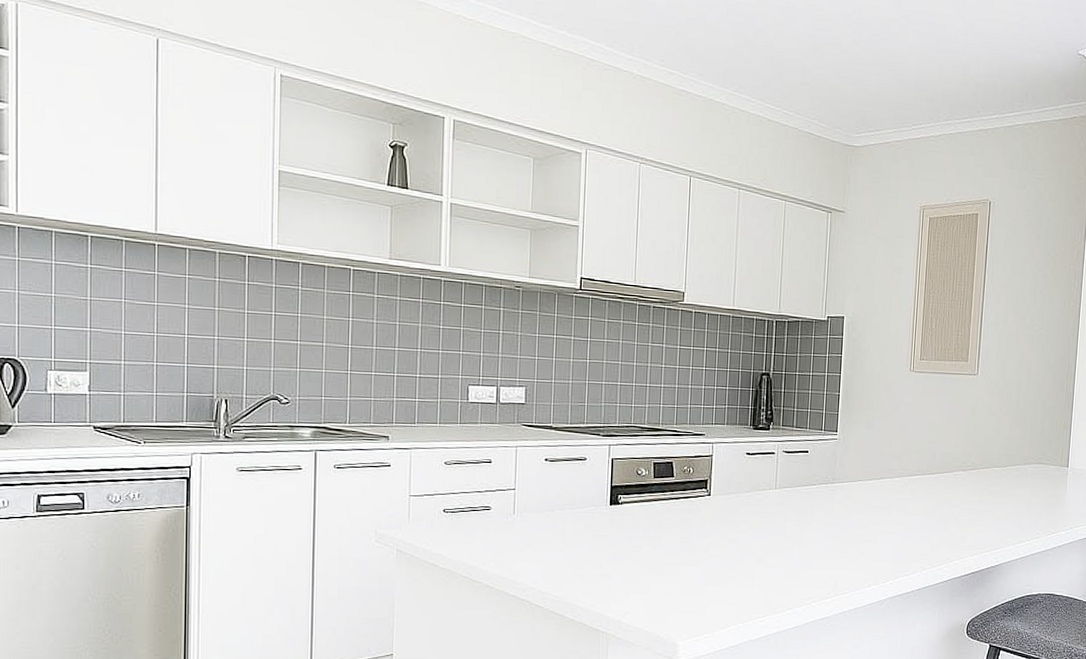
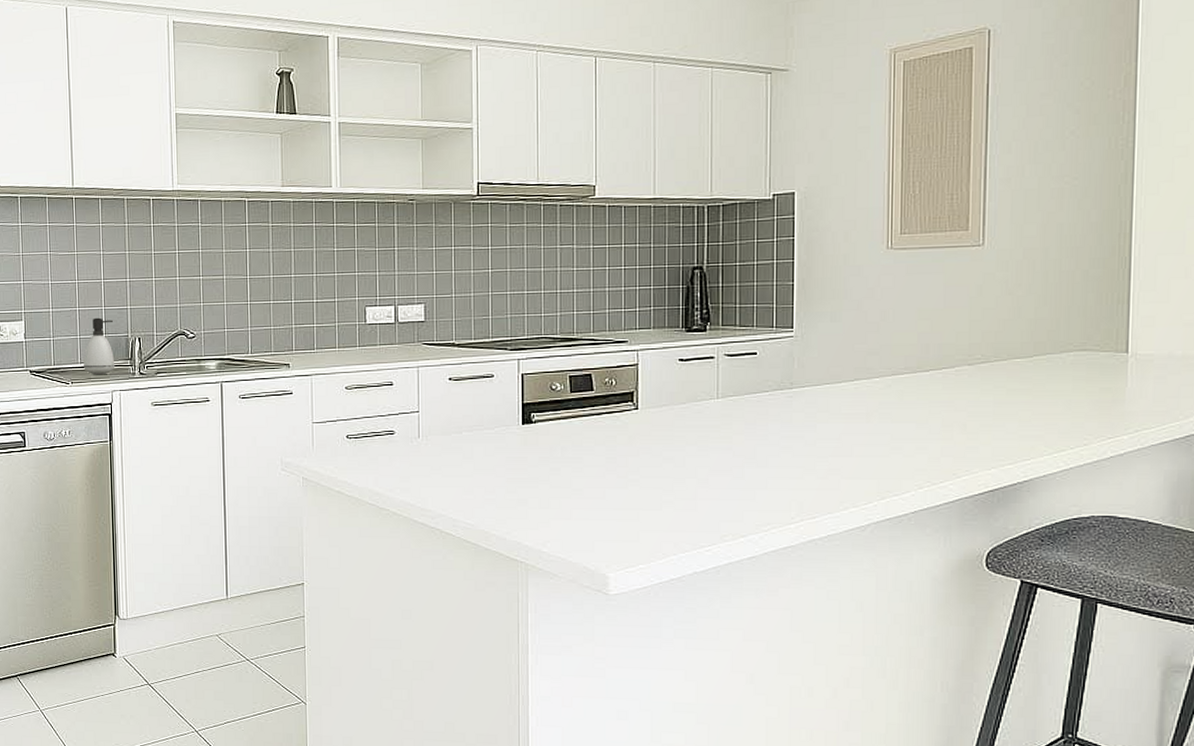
soap dispenser: none [159,374,197,436] -> present [83,317,115,375]

